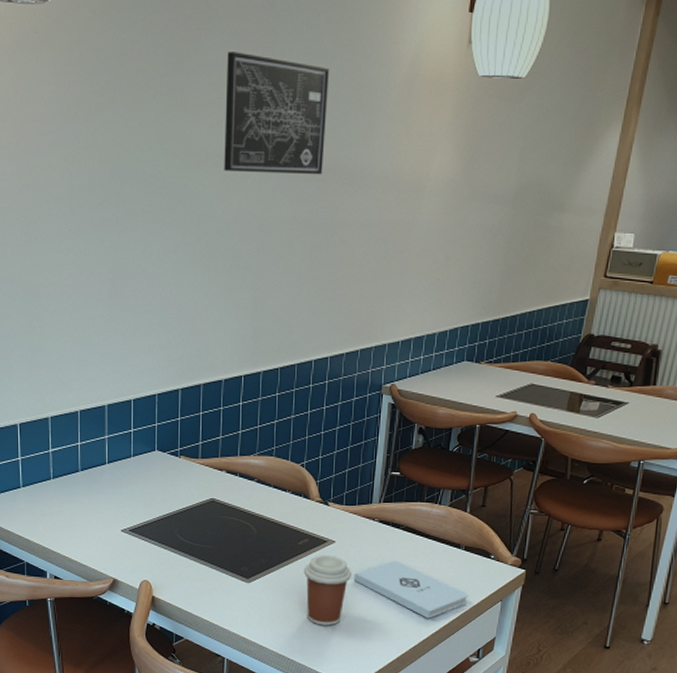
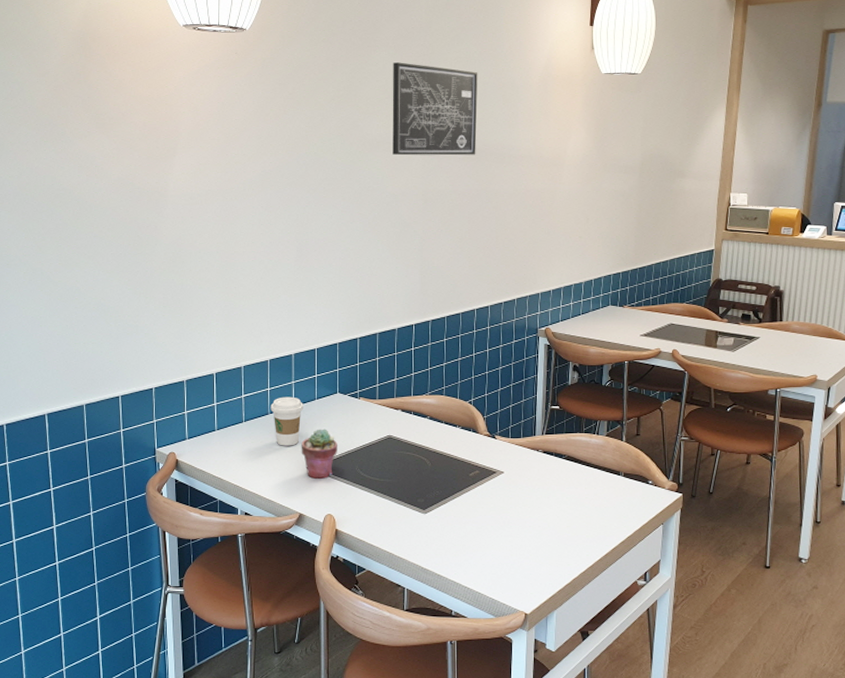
coffee cup: none [81,452,118,507] -> present [270,396,303,446]
potted succulent: none [115,489,155,544] -> present [301,429,337,480]
coffee cup: present [303,555,352,626] -> none [475,485,521,553]
notepad: present [353,561,468,619] -> none [522,489,631,544]

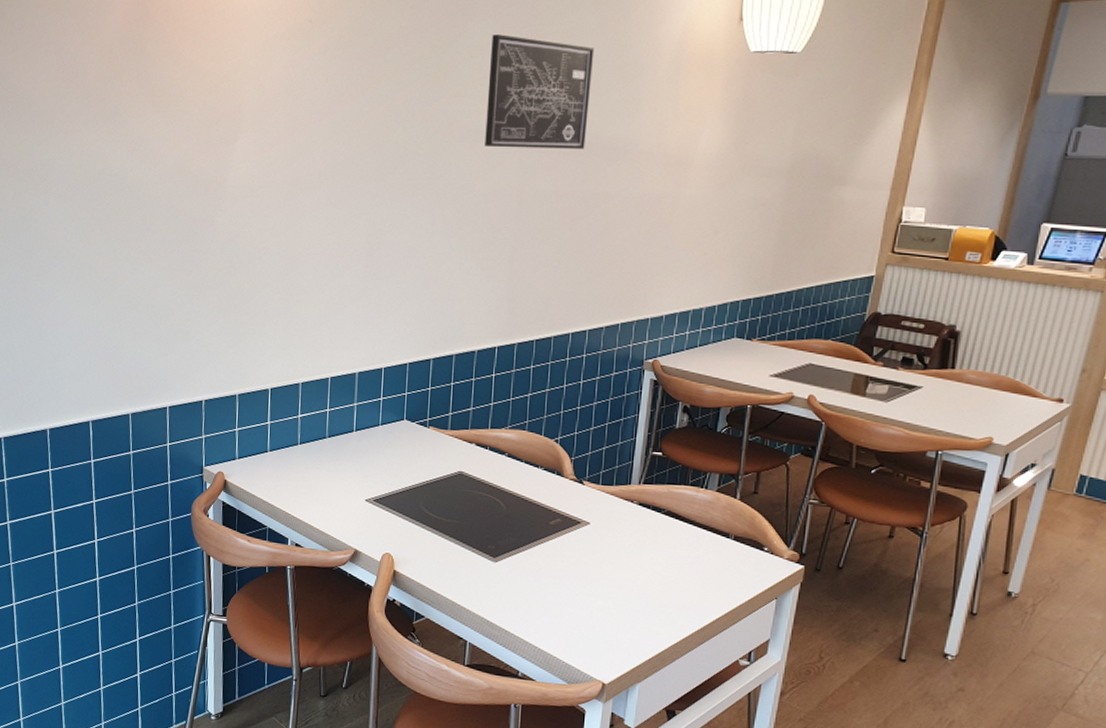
coffee cup: present [270,396,303,446] -> none [329,419,365,475]
potted succulent: present [301,429,337,480] -> none [360,458,401,515]

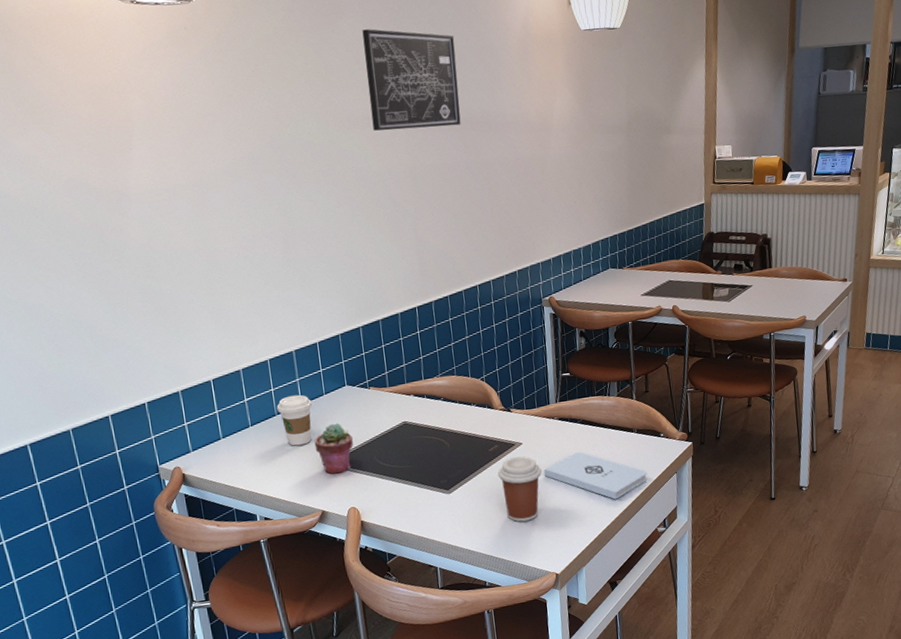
coffee cup: none [329,419,365,475] -> present [276,394,312,446]
potted succulent: none [360,458,401,515] -> present [314,423,353,475]
coffee cup: none [554,537,608,614] -> present [497,456,542,522]
notepad: none [609,547,738,614] -> present [543,452,647,500]

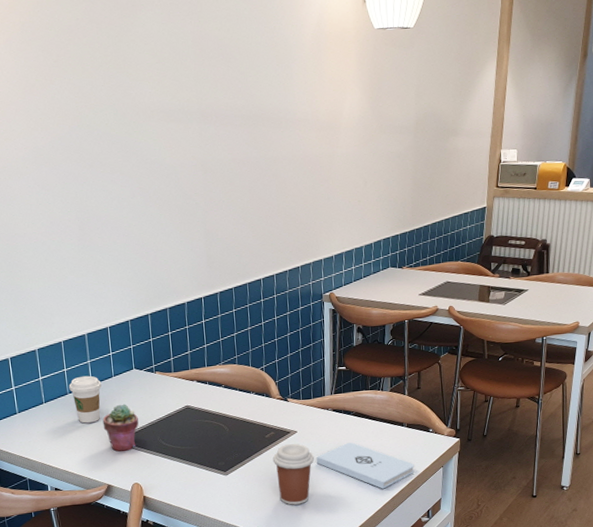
wall art: present [362,29,461,131] -> none [160,22,253,124]

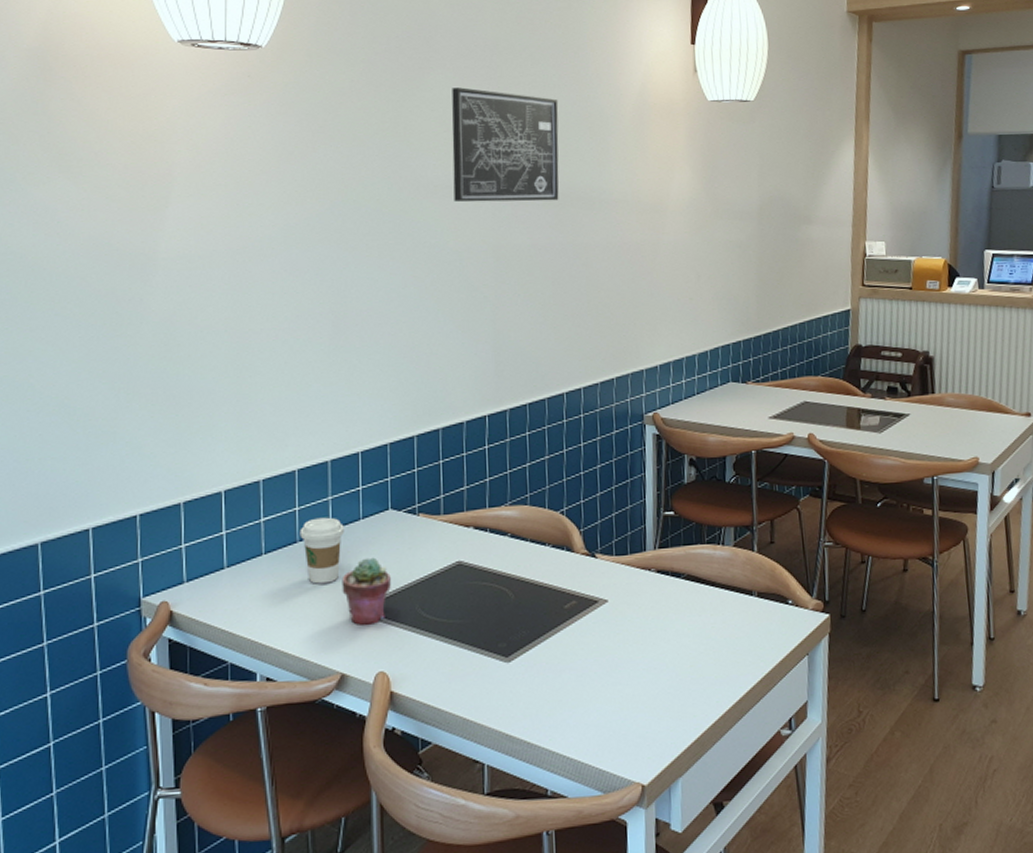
wall art: none [160,22,253,124] -> present [452,87,559,202]
coffee cup: present [272,444,315,505] -> none [573,618,632,708]
notepad: present [316,442,414,489] -> none [633,617,769,686]

